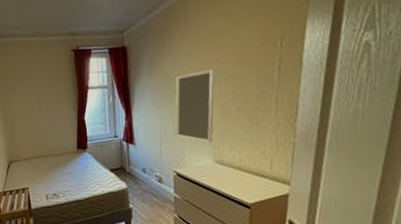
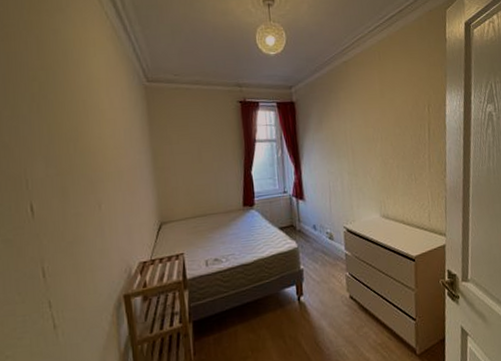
home mirror: present [175,69,216,144] -> none [342,128,379,199]

